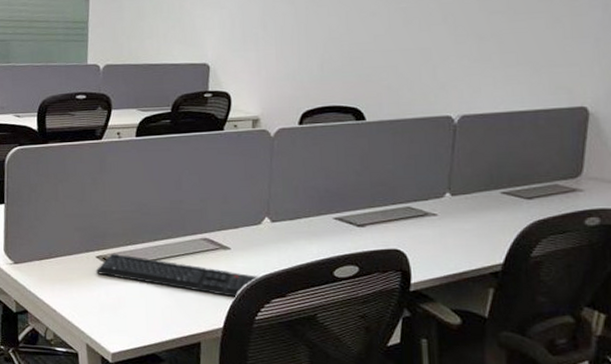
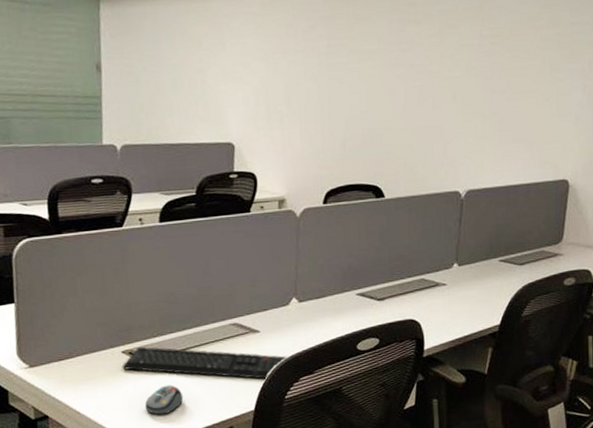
computer mouse: none [115,293,153,322] -> present [145,385,184,415]

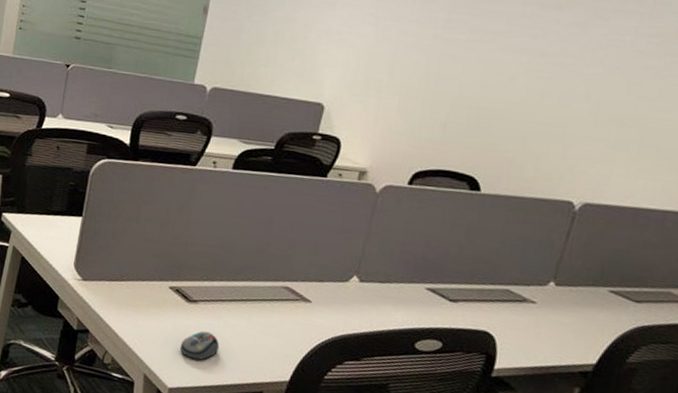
keyboard: present [121,346,288,380] -> none [166,286,336,354]

